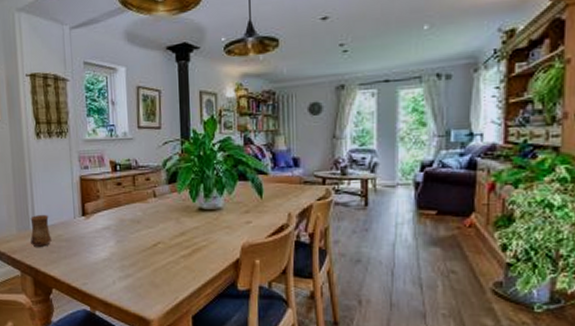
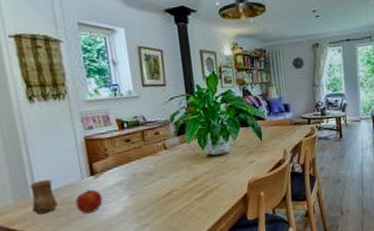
fruit: none [66,230,91,254] -> present [75,189,103,214]

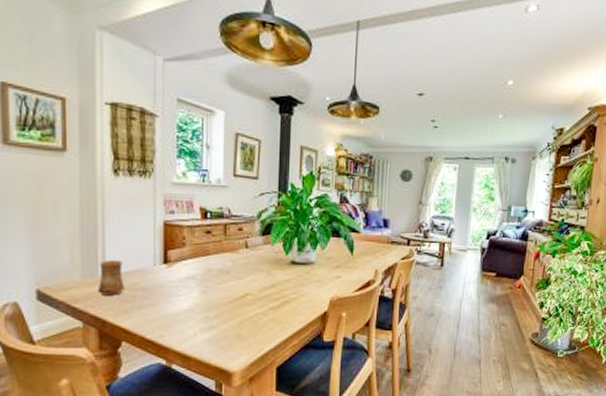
fruit: present [75,189,103,214] -> none [143,278,172,304]

